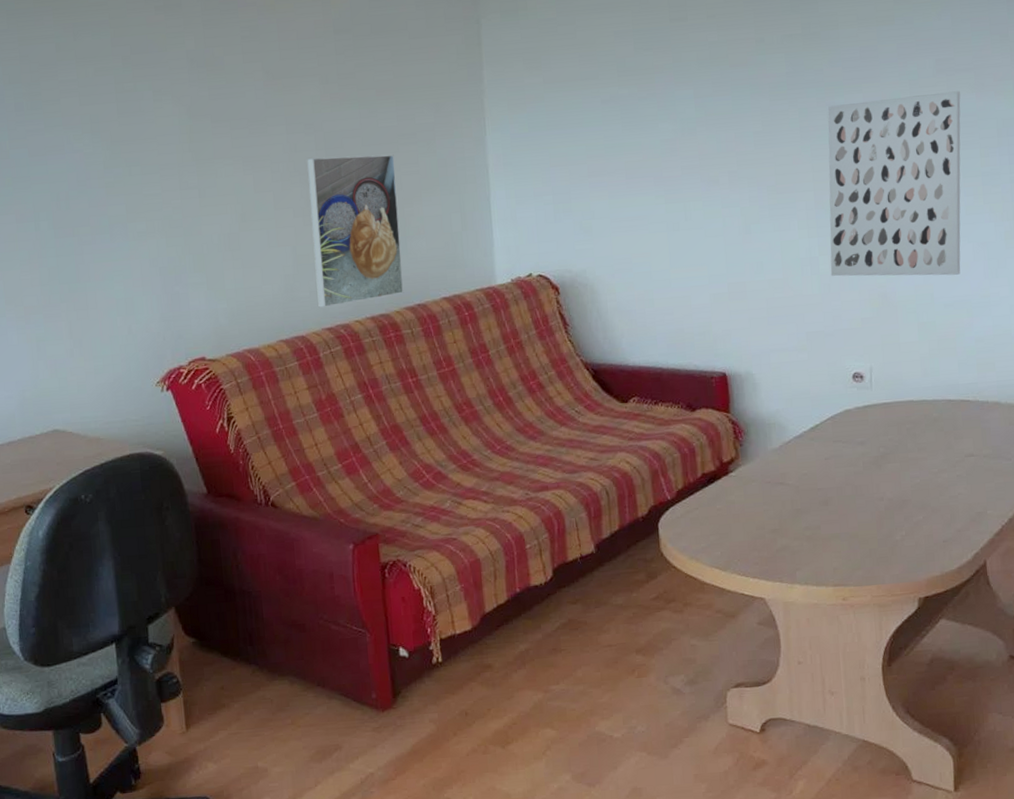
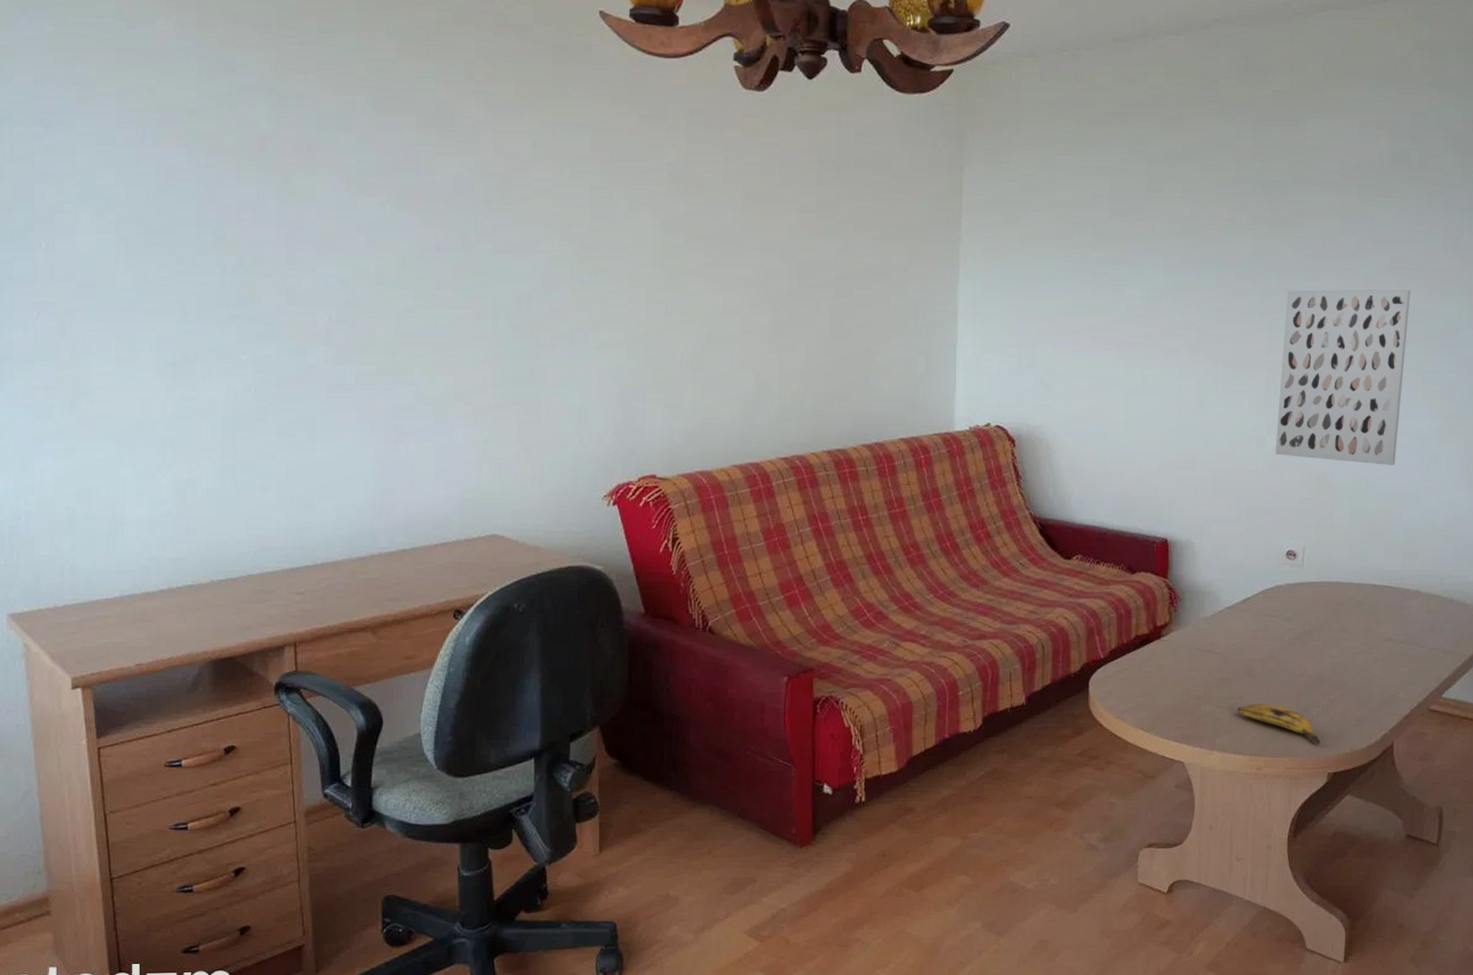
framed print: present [307,154,404,308] -> none [776,286,866,437]
banana: none [816,532,908,569] -> present [1237,704,1320,744]

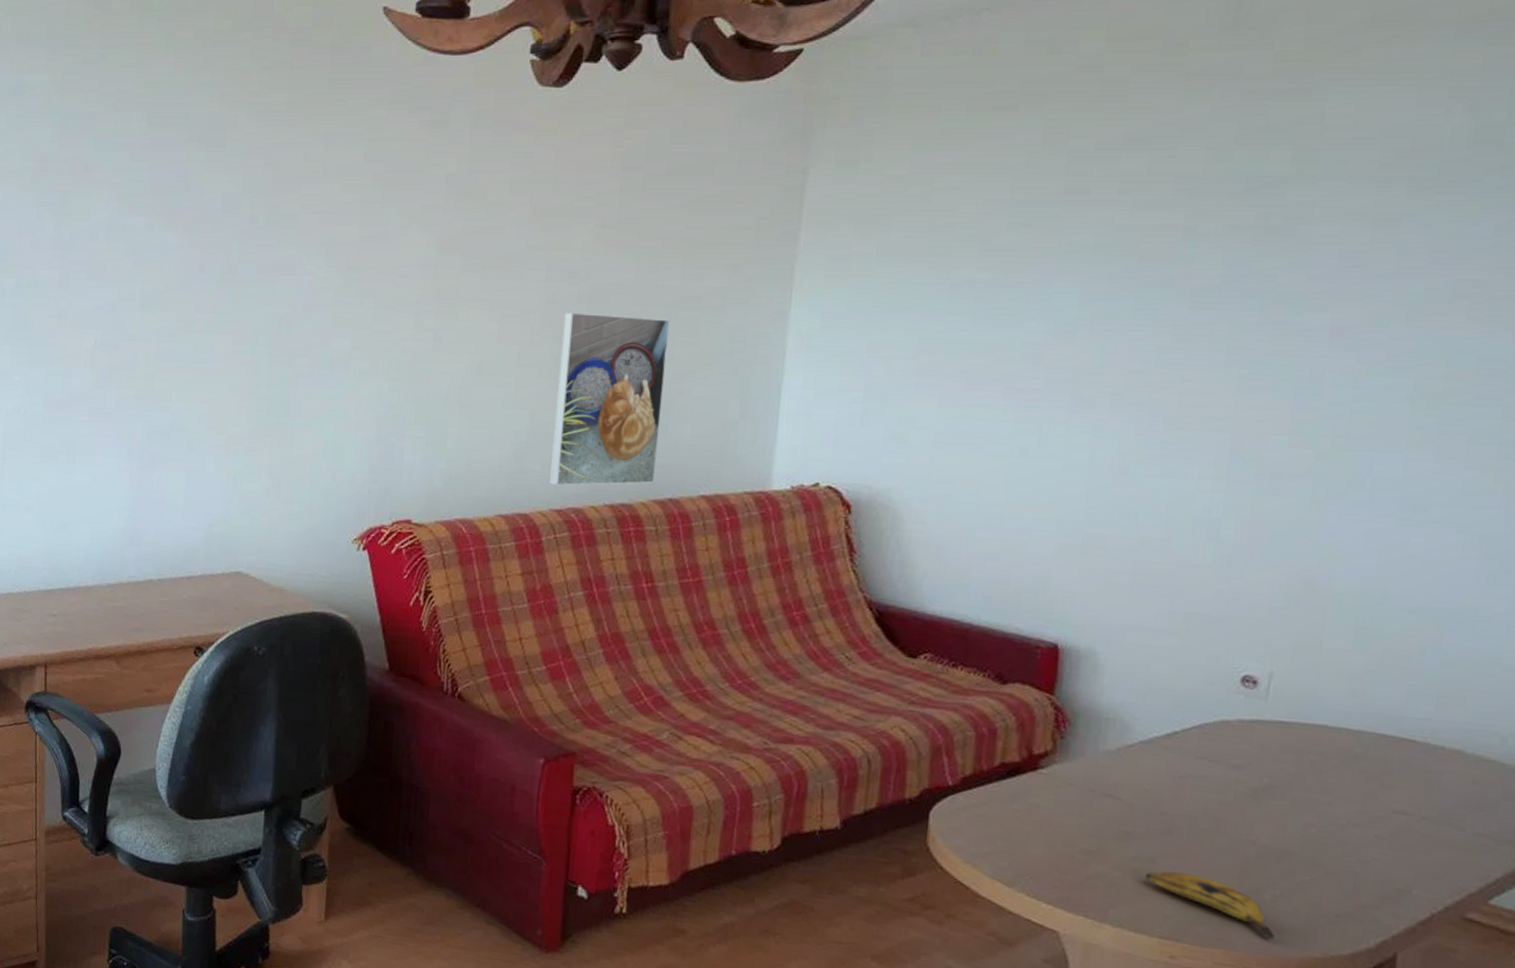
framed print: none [776,286,866,437] -> present [550,312,670,487]
wall art: present [1275,289,1411,465] -> none [1235,324,1487,572]

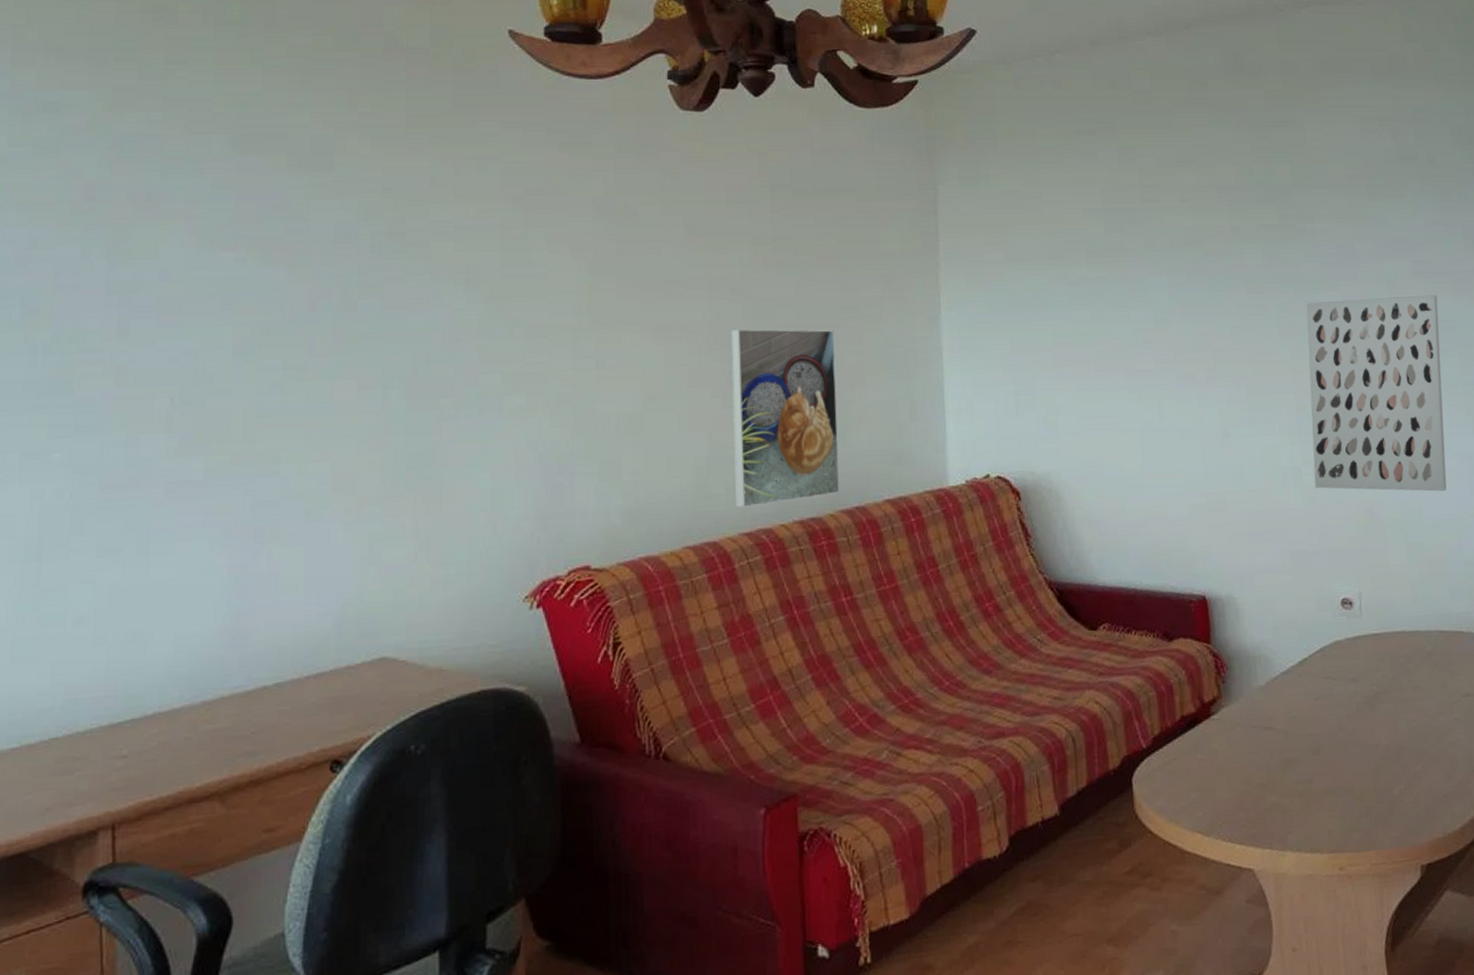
banana: present [1145,871,1274,939] -> none [1308,786,1408,830]
wall art: none [1235,324,1487,572] -> present [1306,294,1447,492]

